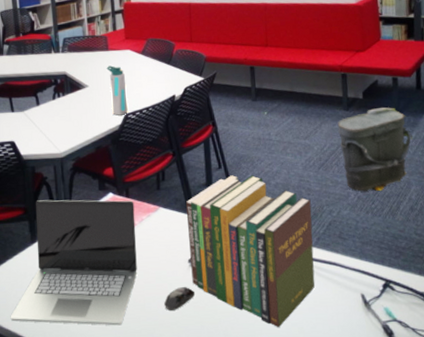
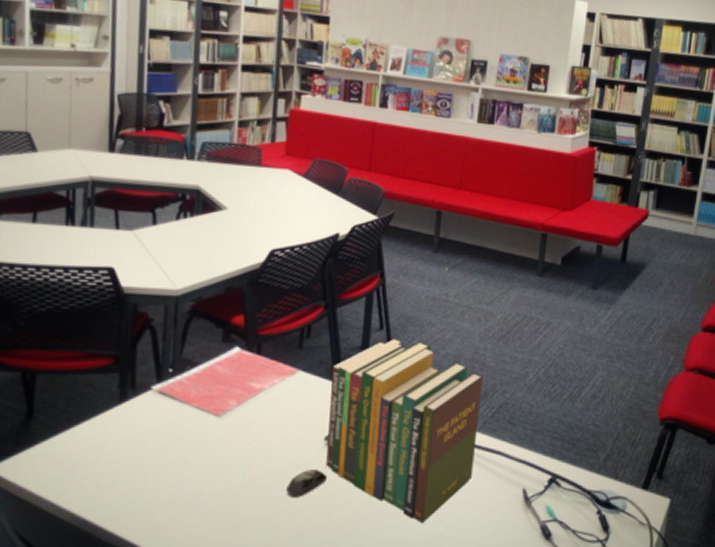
laptop: present [10,199,138,326] -> none [75,348,266,513]
water bottle: present [106,65,128,116] -> none [254,186,278,251]
bag: present [337,107,414,192] -> none [526,277,609,373]

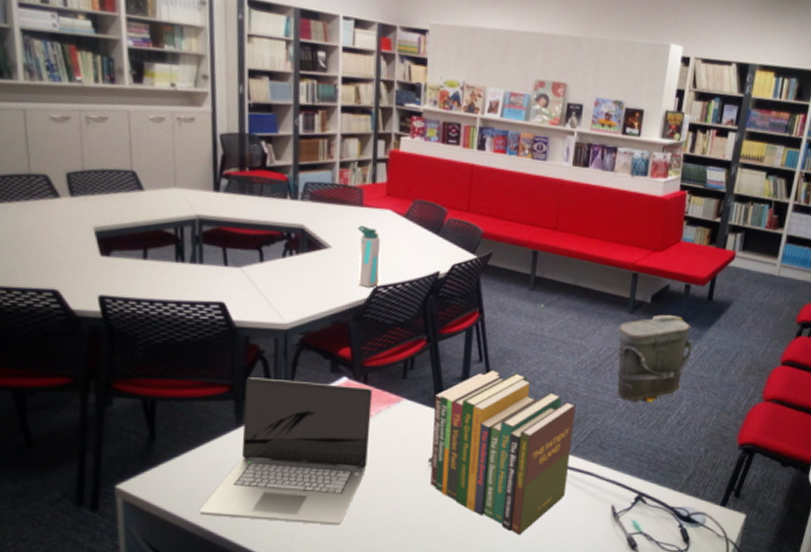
laptop: none [75,348,266,513] -> present [199,377,373,526]
water bottle: none [254,186,278,251] -> present [357,225,381,288]
computer mouse: present [286,470,327,497] -> none [394,488,431,512]
bag: none [526,277,609,373] -> present [617,314,695,402]

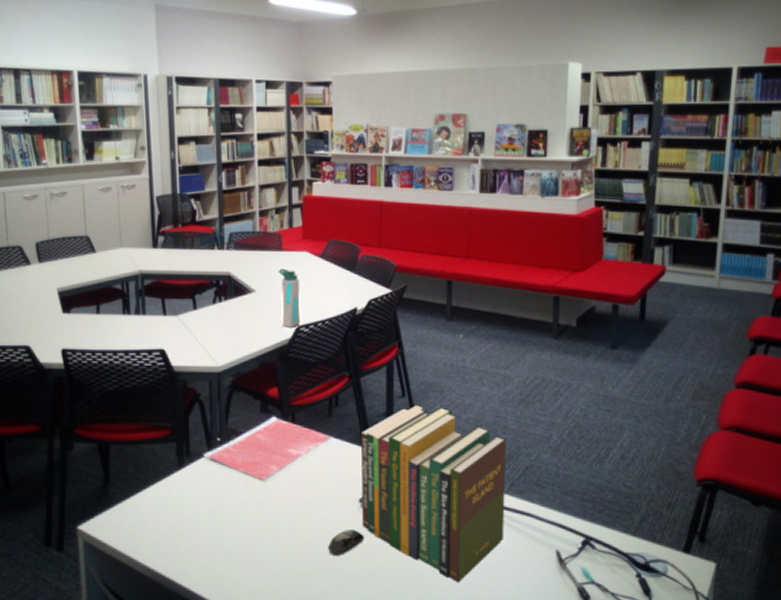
laptop: present [199,377,373,526] -> none [148,420,301,569]
computer mouse: none [394,488,431,512] -> present [328,530,364,556]
bag: present [617,314,695,402] -> none [544,337,631,434]

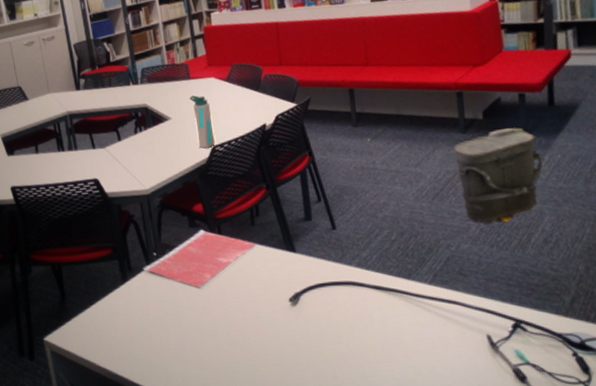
computer mouse: present [328,530,364,556] -> none [265,327,298,351]
books: present [360,405,507,582] -> none [283,208,433,369]
bag: none [544,337,631,434] -> present [453,127,546,223]

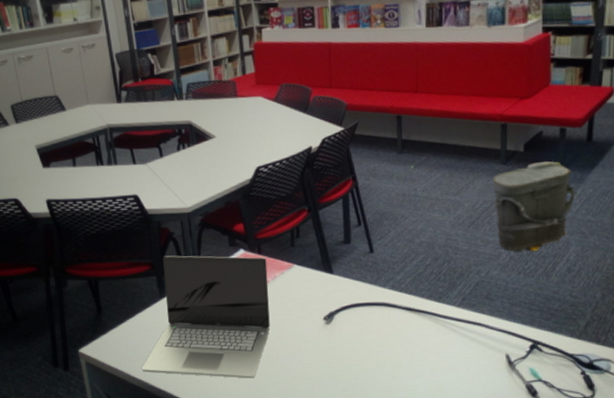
laptop: none [106,237,235,366] -> present [141,255,270,379]
water bottle: present [189,95,215,148] -> none [235,114,260,169]

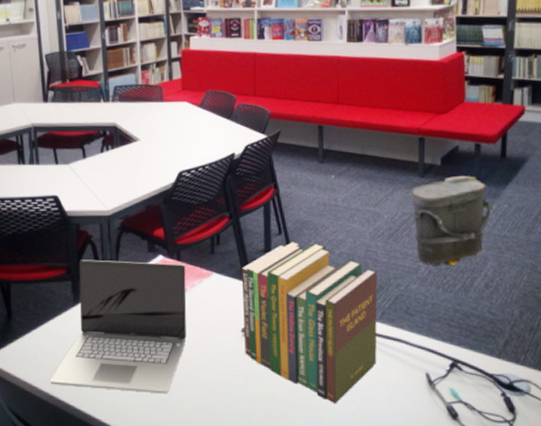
books: none [321,233,458,384] -> present [241,242,378,403]

